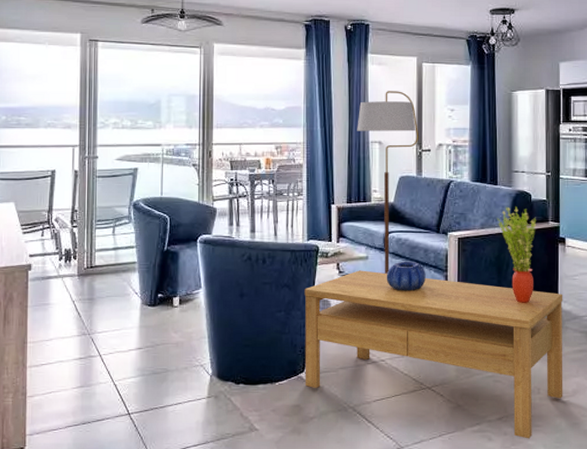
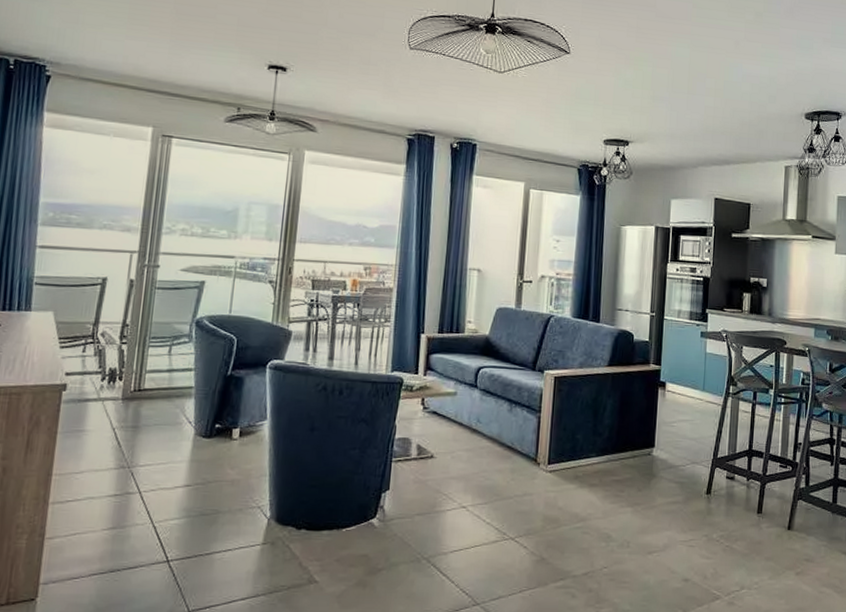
coffee table: present [304,270,563,439] -> none [376,407,660,597]
floor lamp: present [357,91,419,274] -> none [455,216,521,412]
decorative bowl: present [386,261,426,291] -> none [474,399,518,432]
potted plant: present [497,206,537,303] -> none [596,346,638,449]

